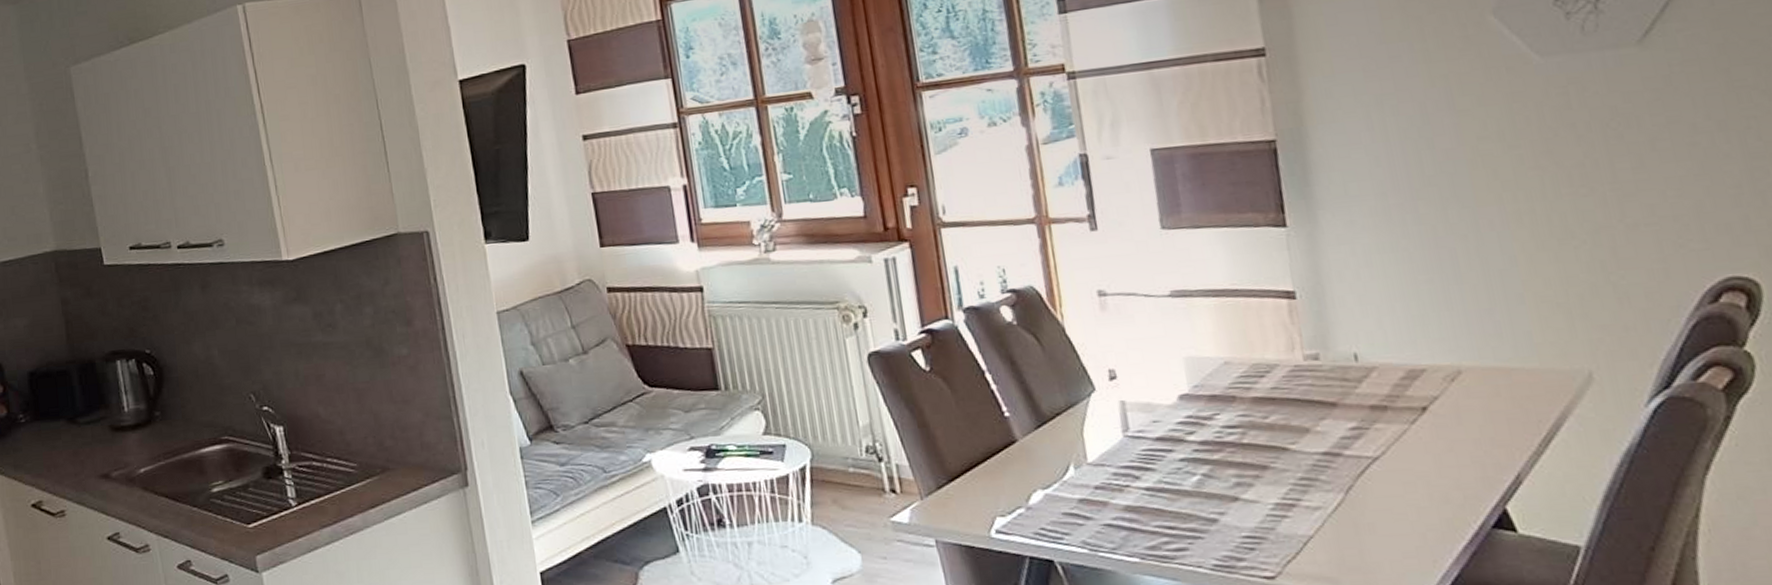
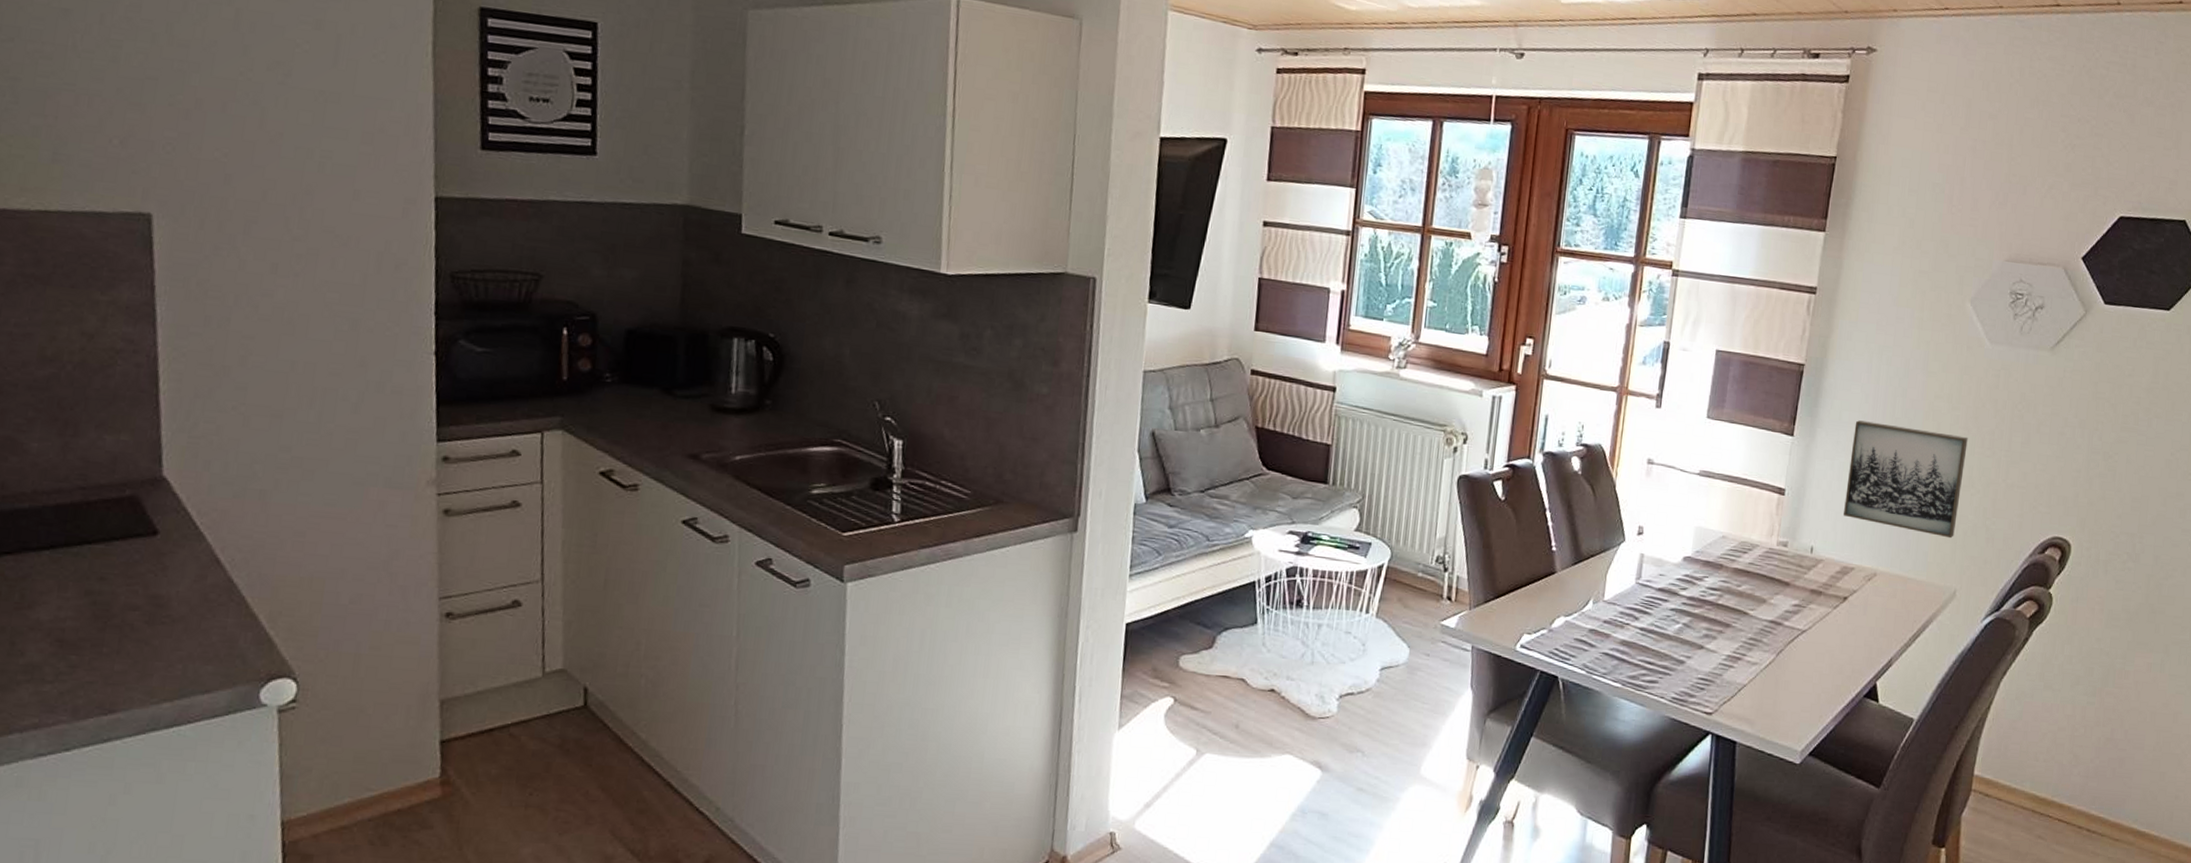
wall art: none [1369,177,1565,309] -> present [1843,420,1968,539]

